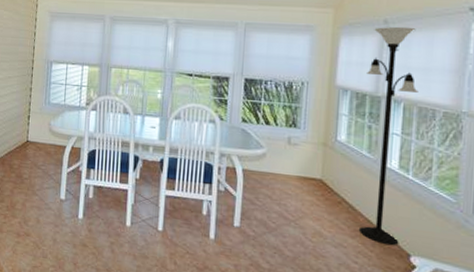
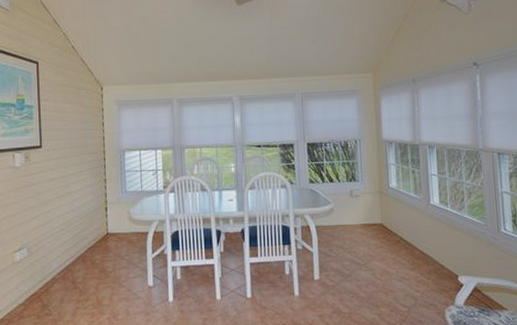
floor lamp: present [358,26,418,246] -> none [405,83,448,271]

